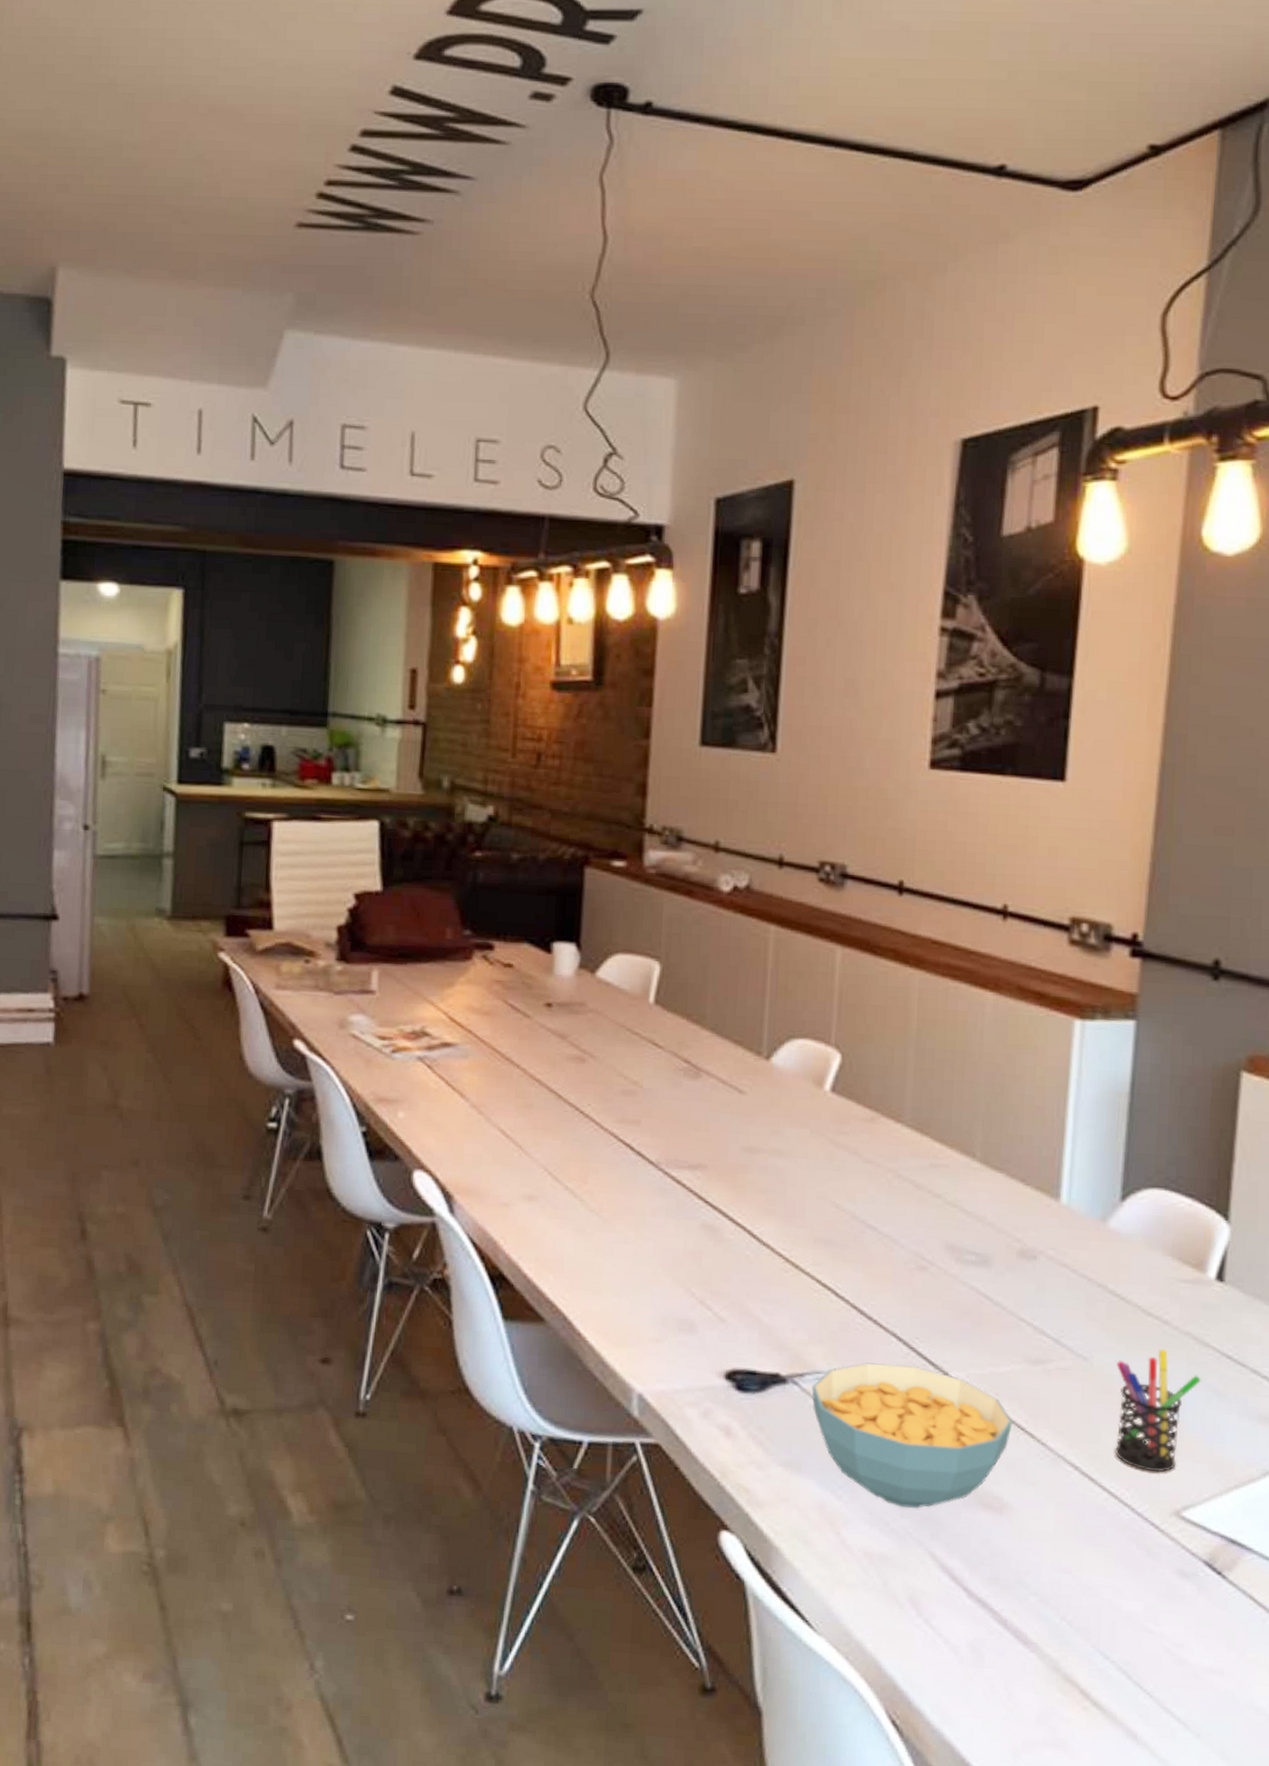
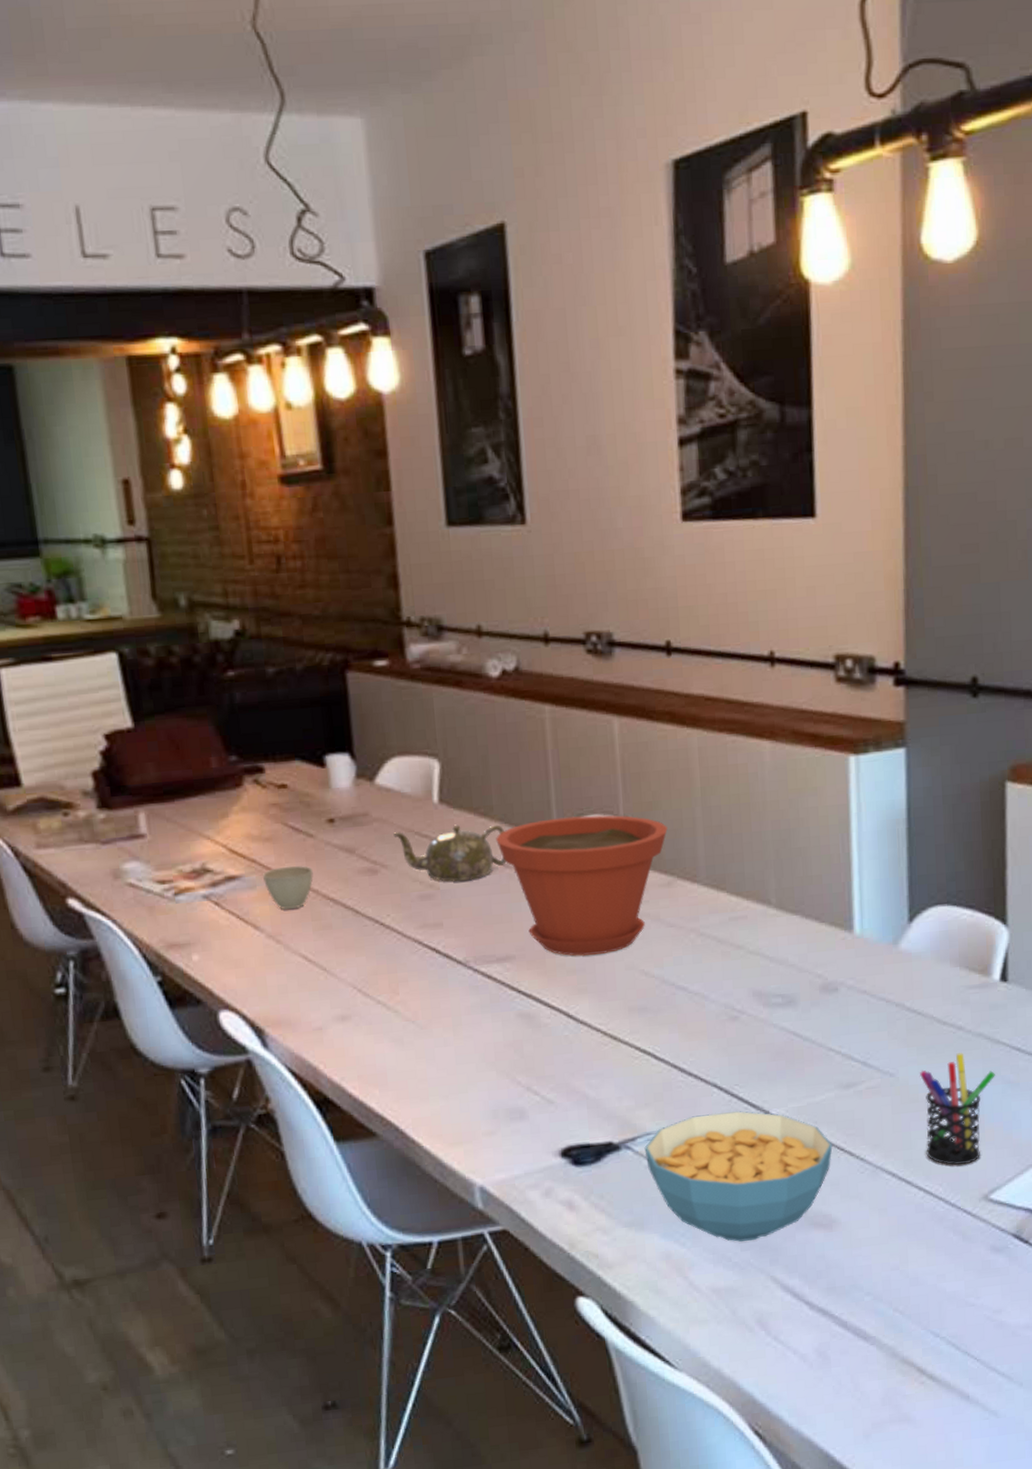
cup: none [476,1041,524,1084] -> present [262,865,314,910]
teapot: none [606,1024,714,1084] -> present [393,824,507,882]
plant pot: none [704,1036,878,1179] -> present [496,814,668,957]

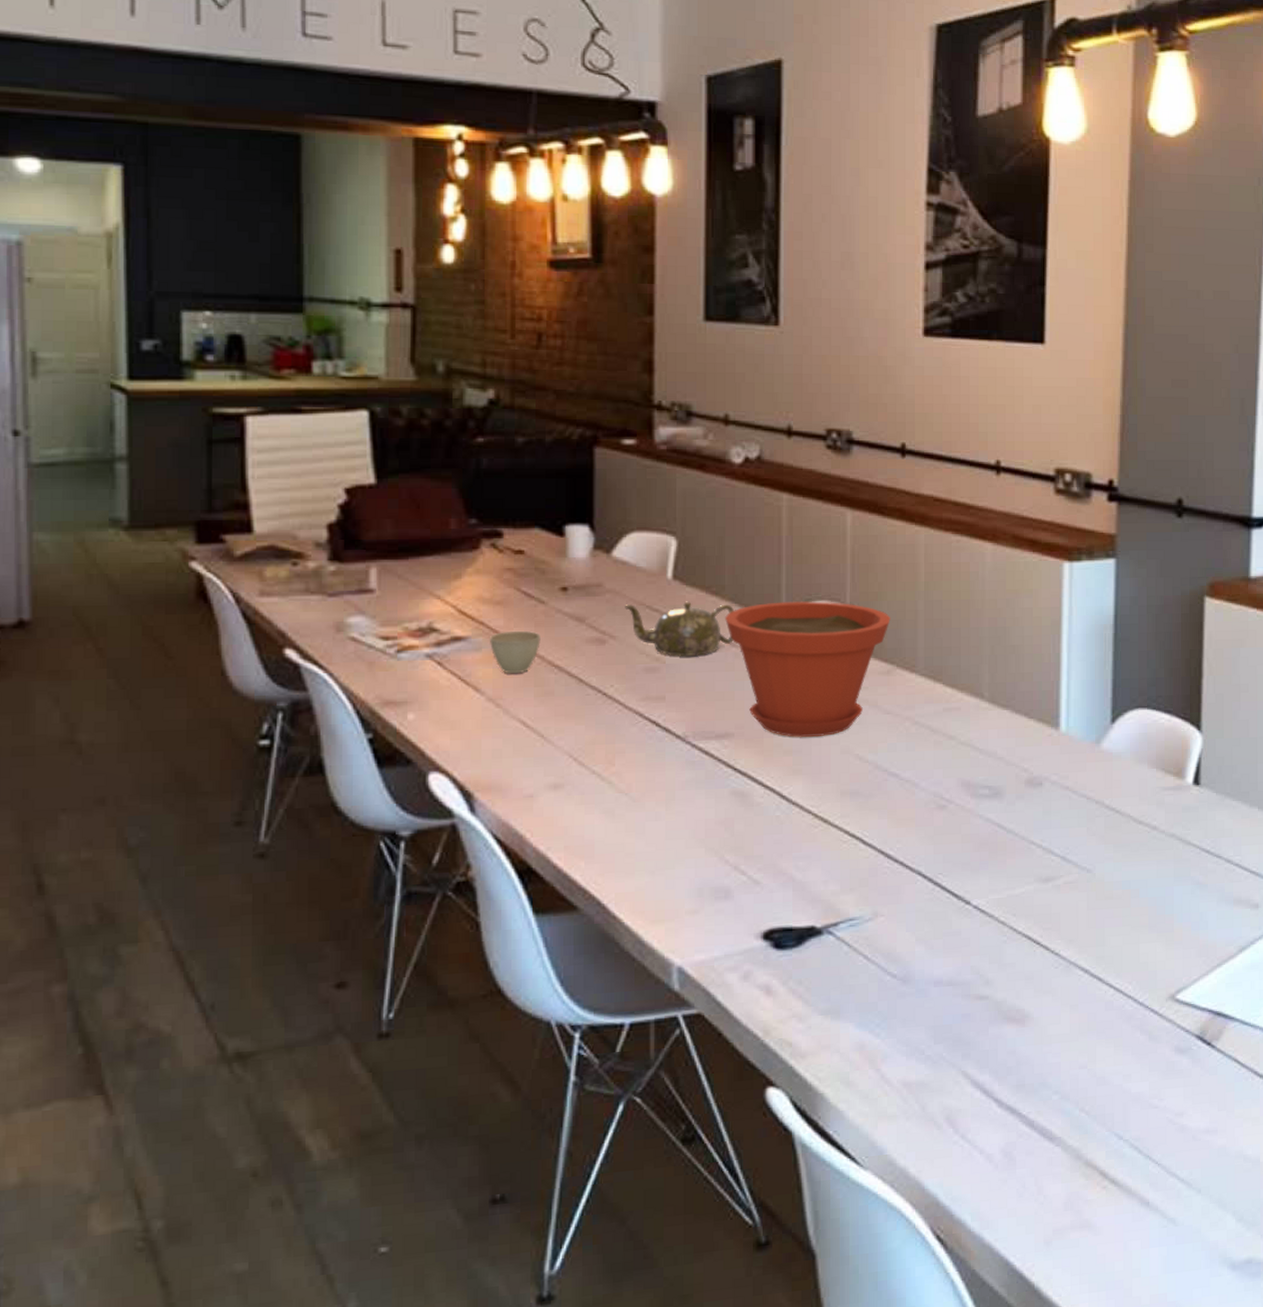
cereal bowl: present [644,1111,833,1242] -> none [846,900,1029,1034]
pen holder: present [920,1053,995,1165] -> none [1115,852,1185,964]

